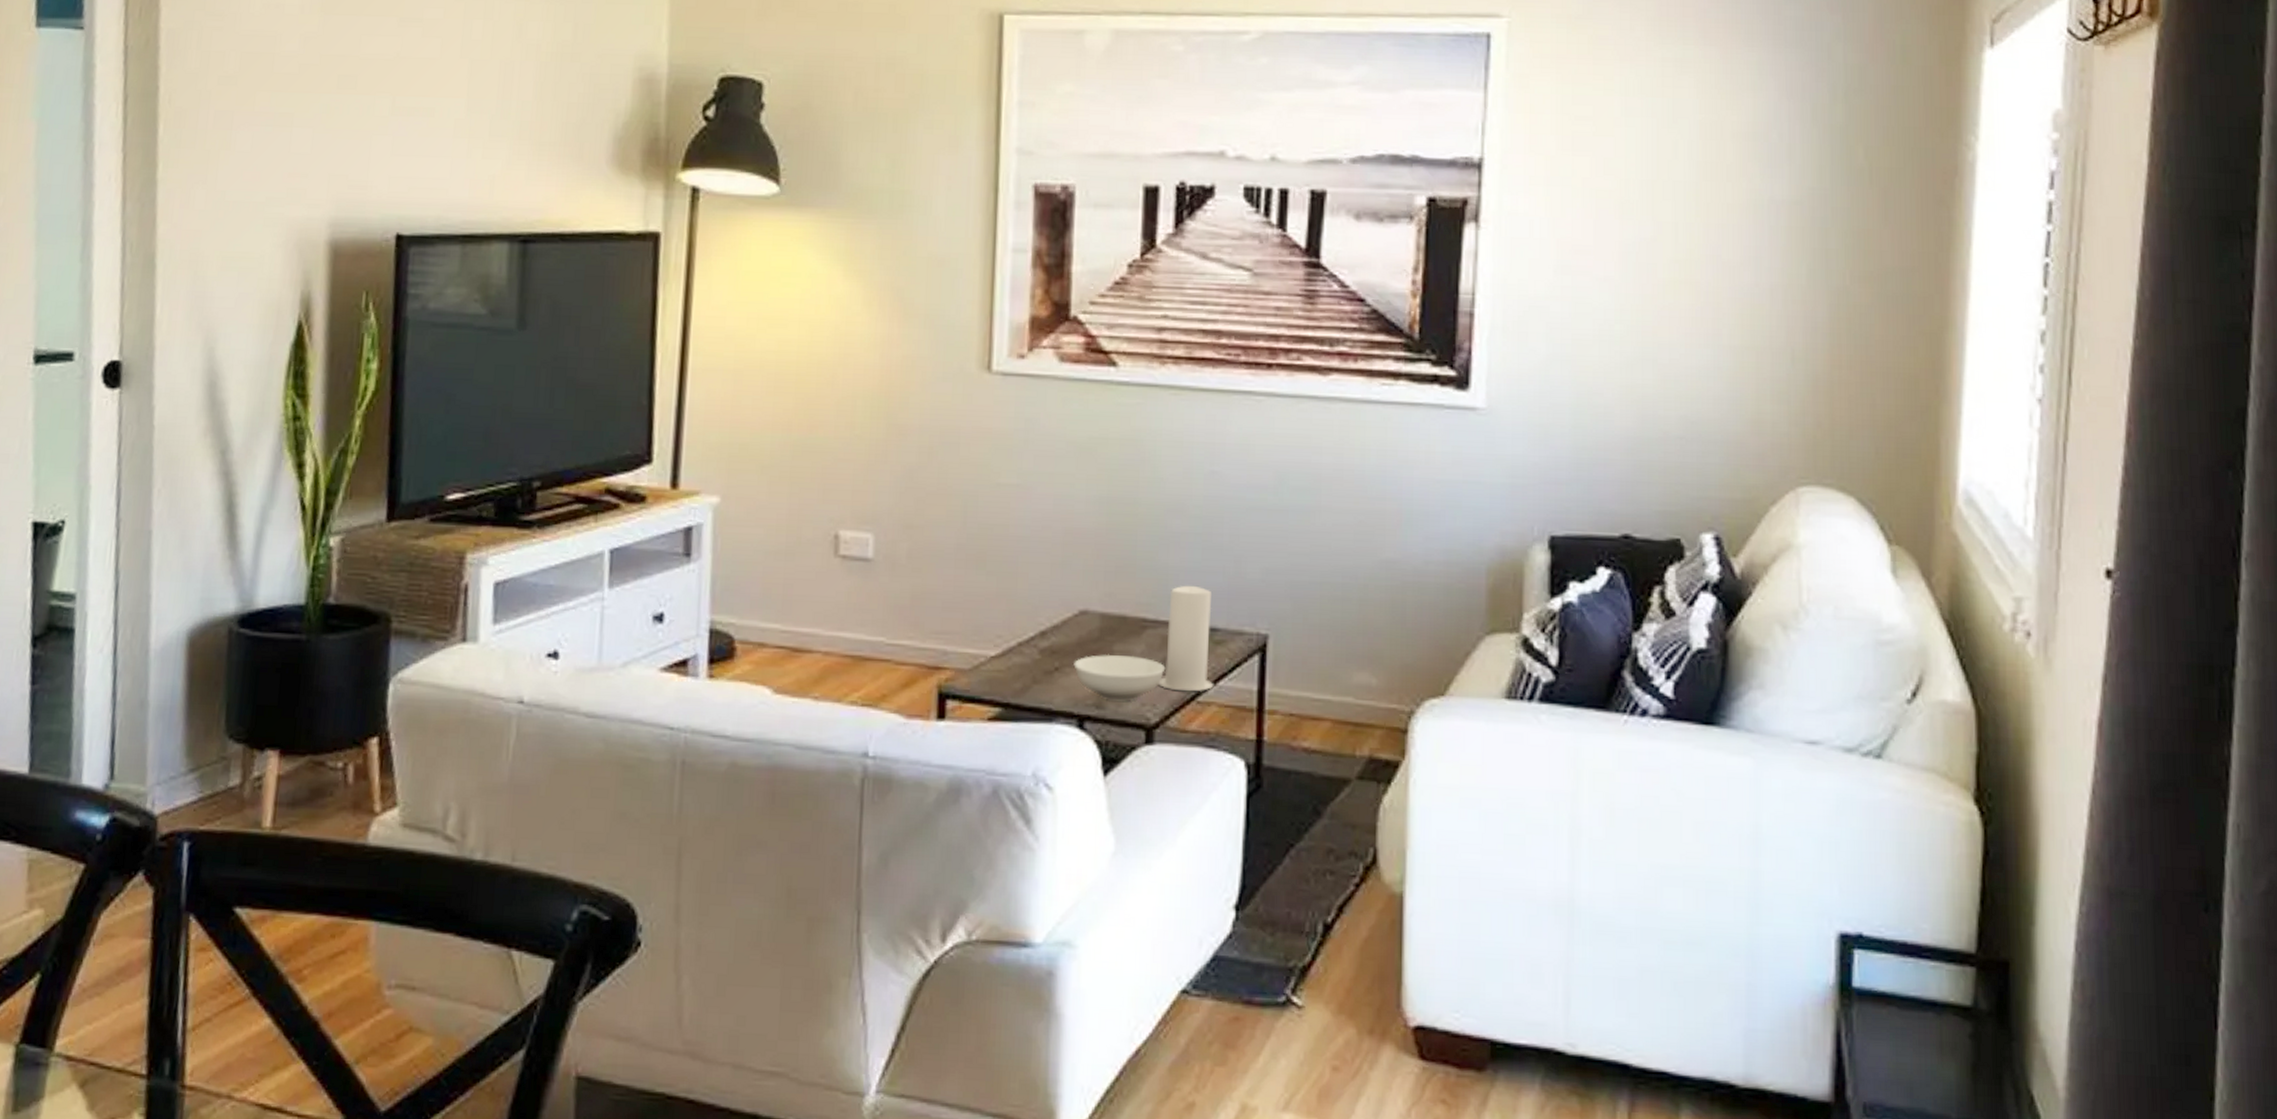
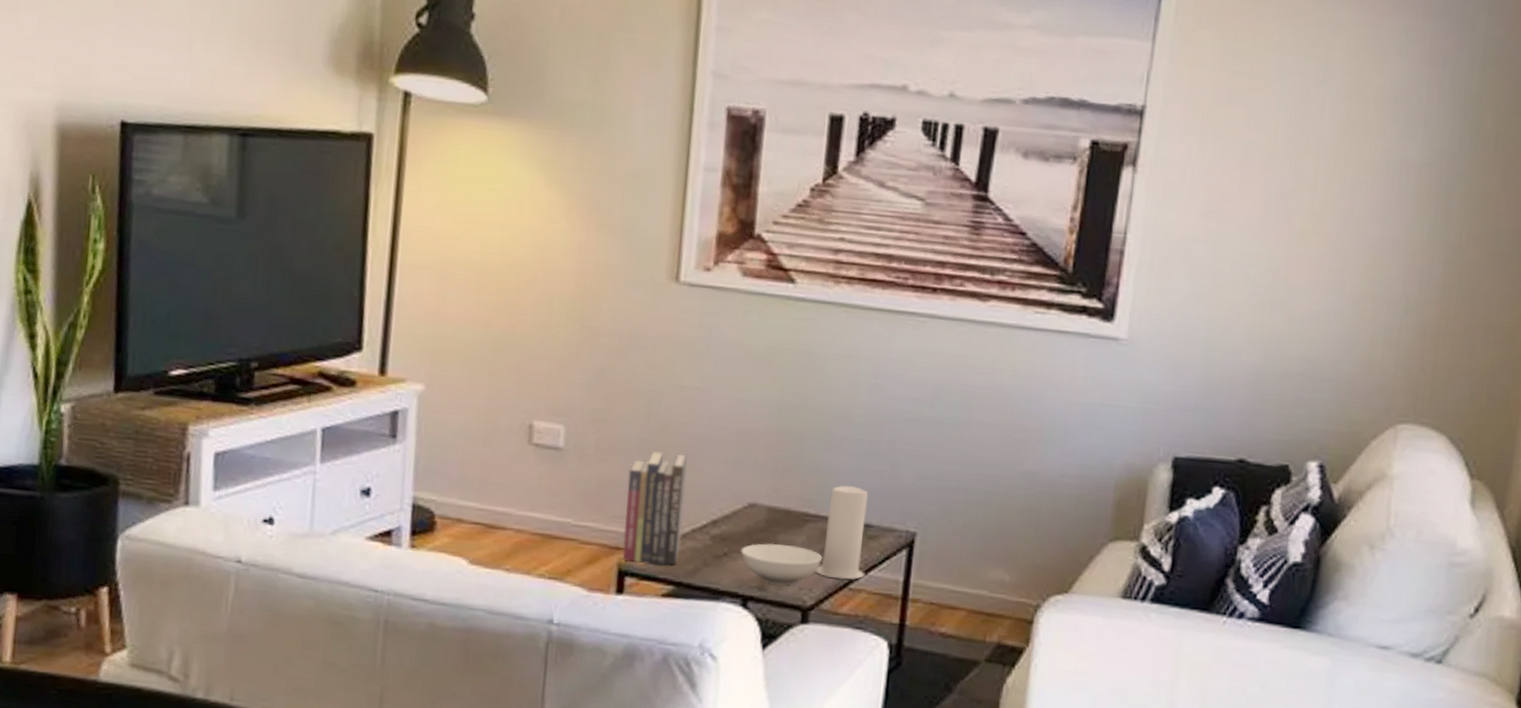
books: none [942,558,1009,684] -> present [622,451,688,565]

